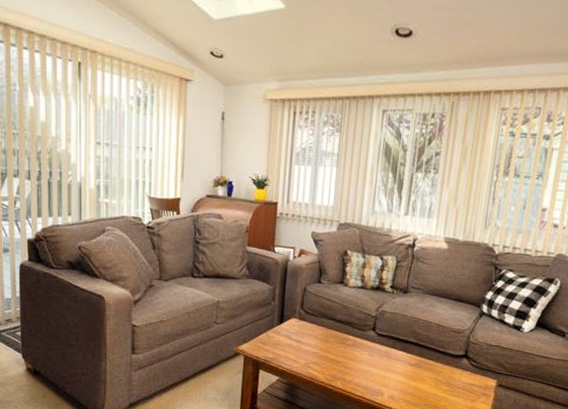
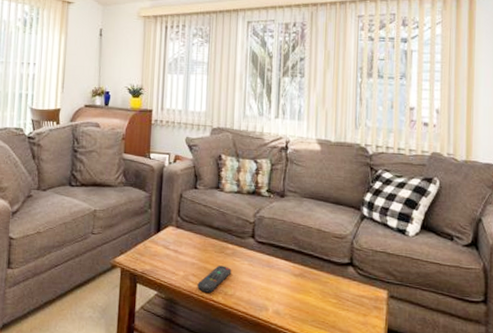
remote control: none [317,355,351,379] -> present [197,265,232,293]

